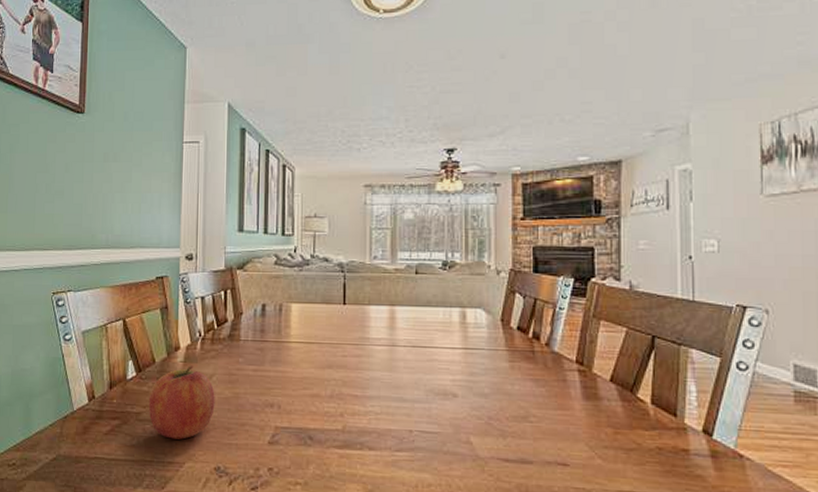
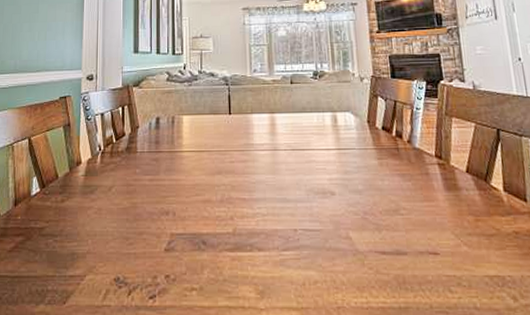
fruit: present [148,366,215,440] -> none [51,179,114,252]

